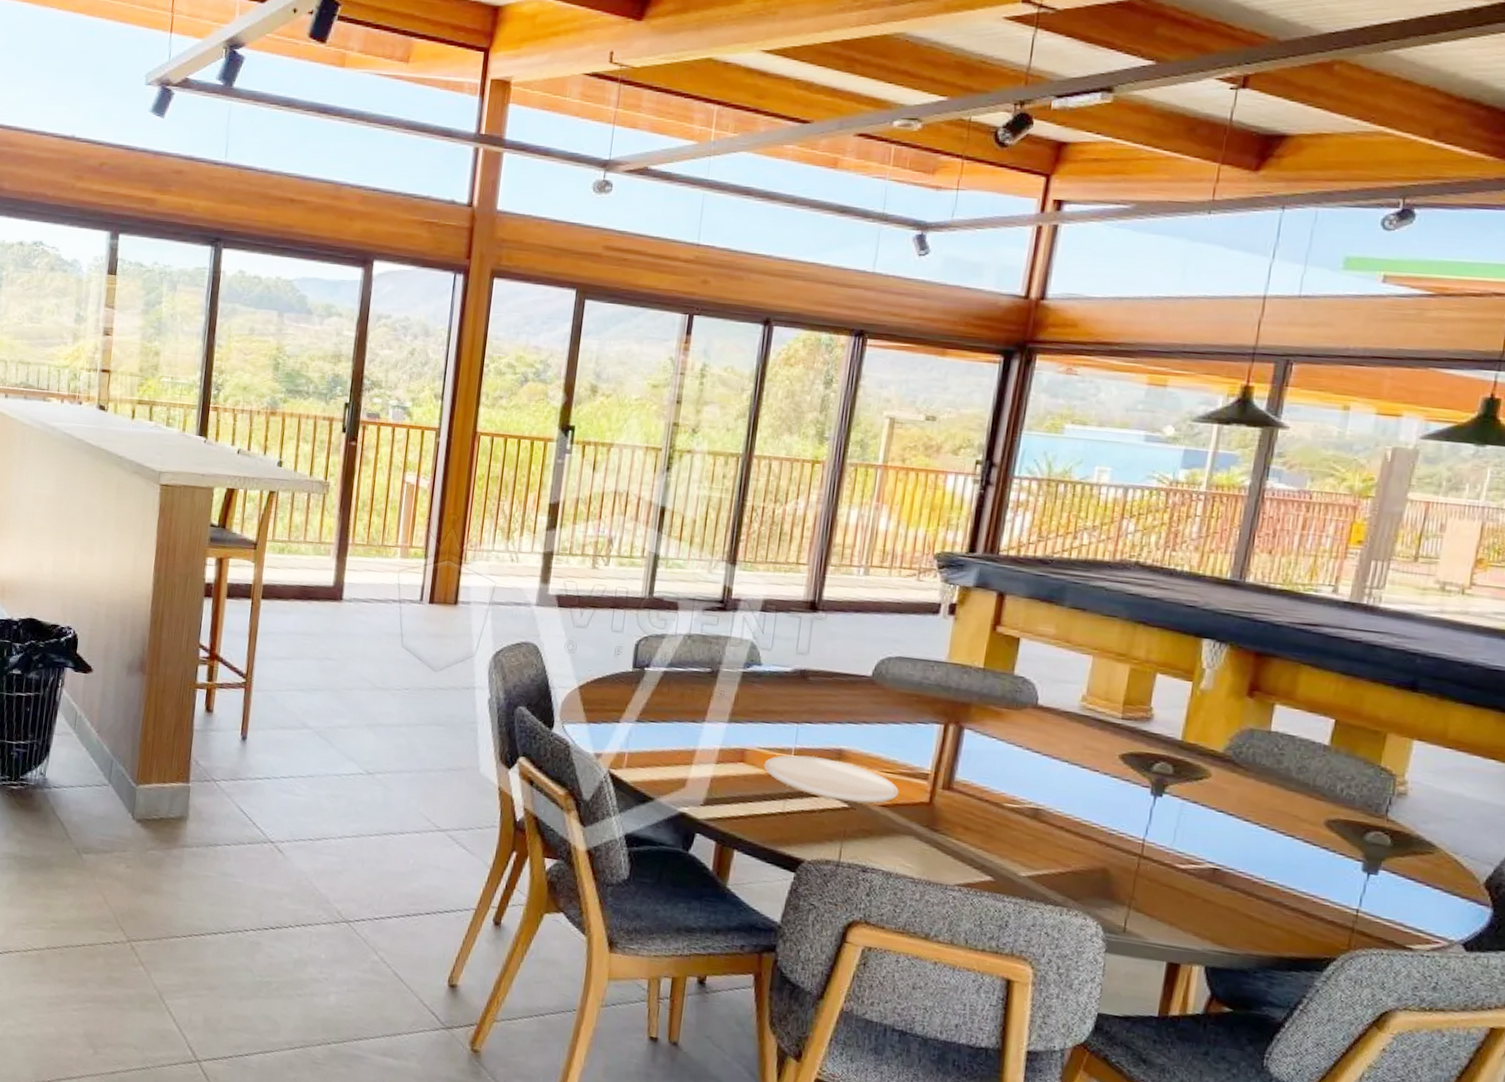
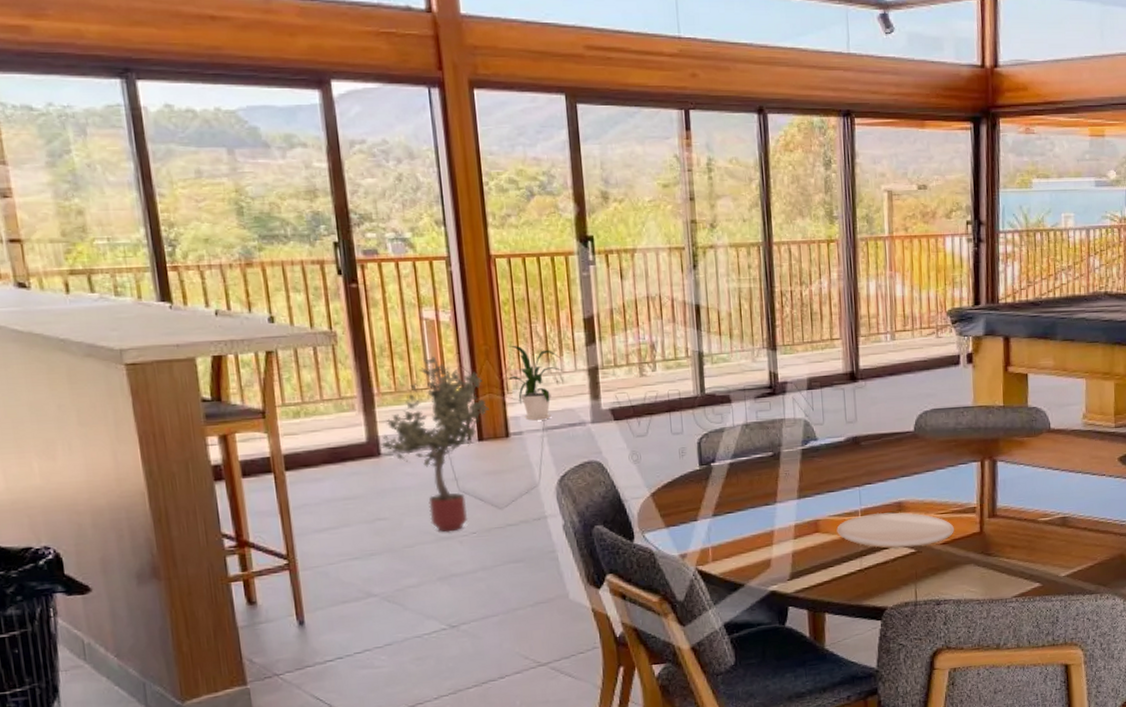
potted tree: none [342,517,446,684] -> present [378,356,490,532]
house plant: none [467,518,522,595] -> present [507,345,562,421]

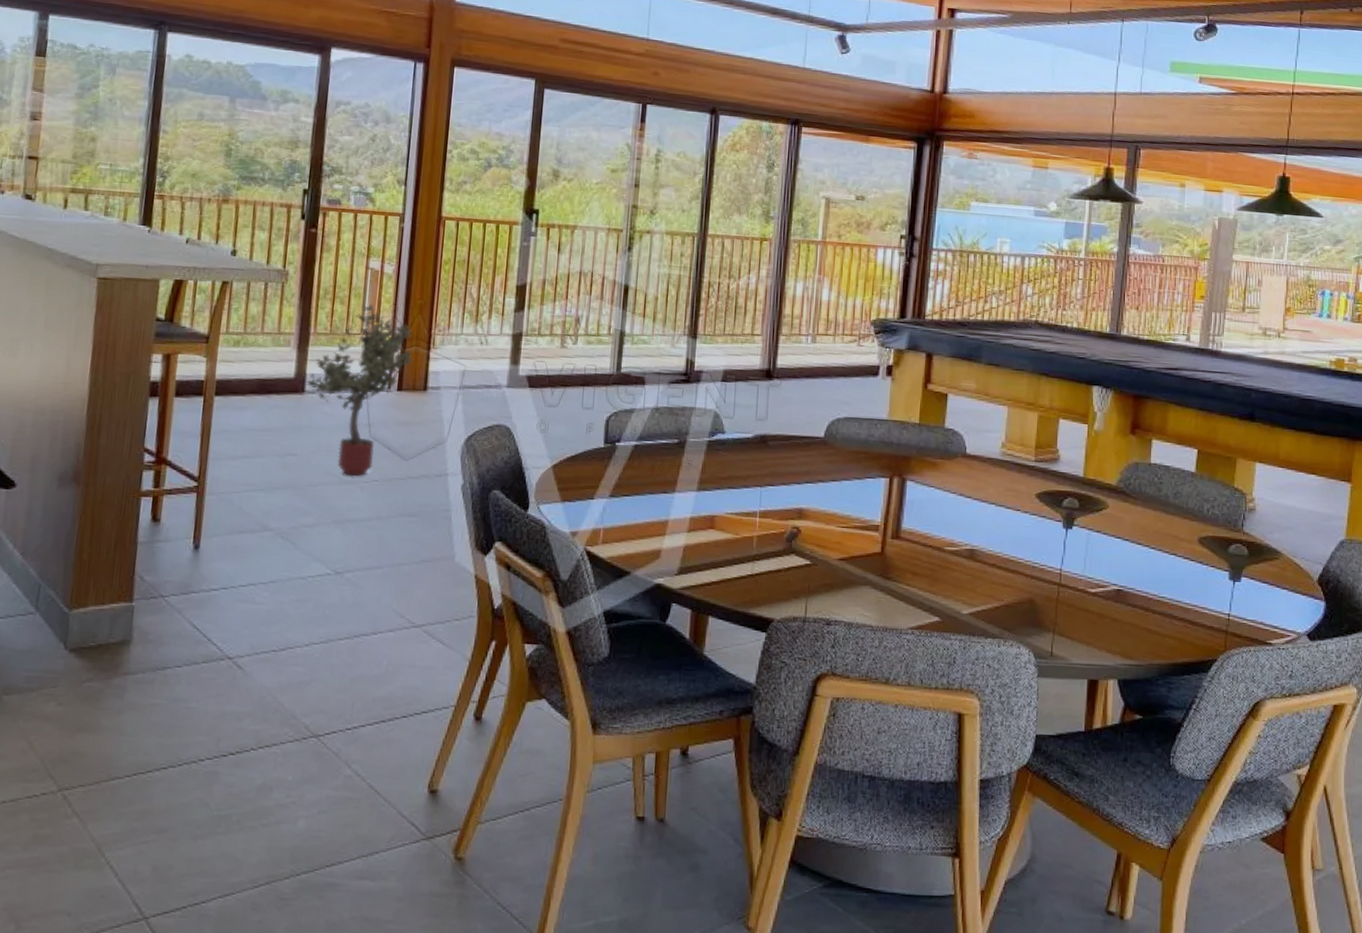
house plant: present [507,345,562,421] -> none [435,302,490,378]
plate: present [836,512,954,548] -> none [732,517,854,559]

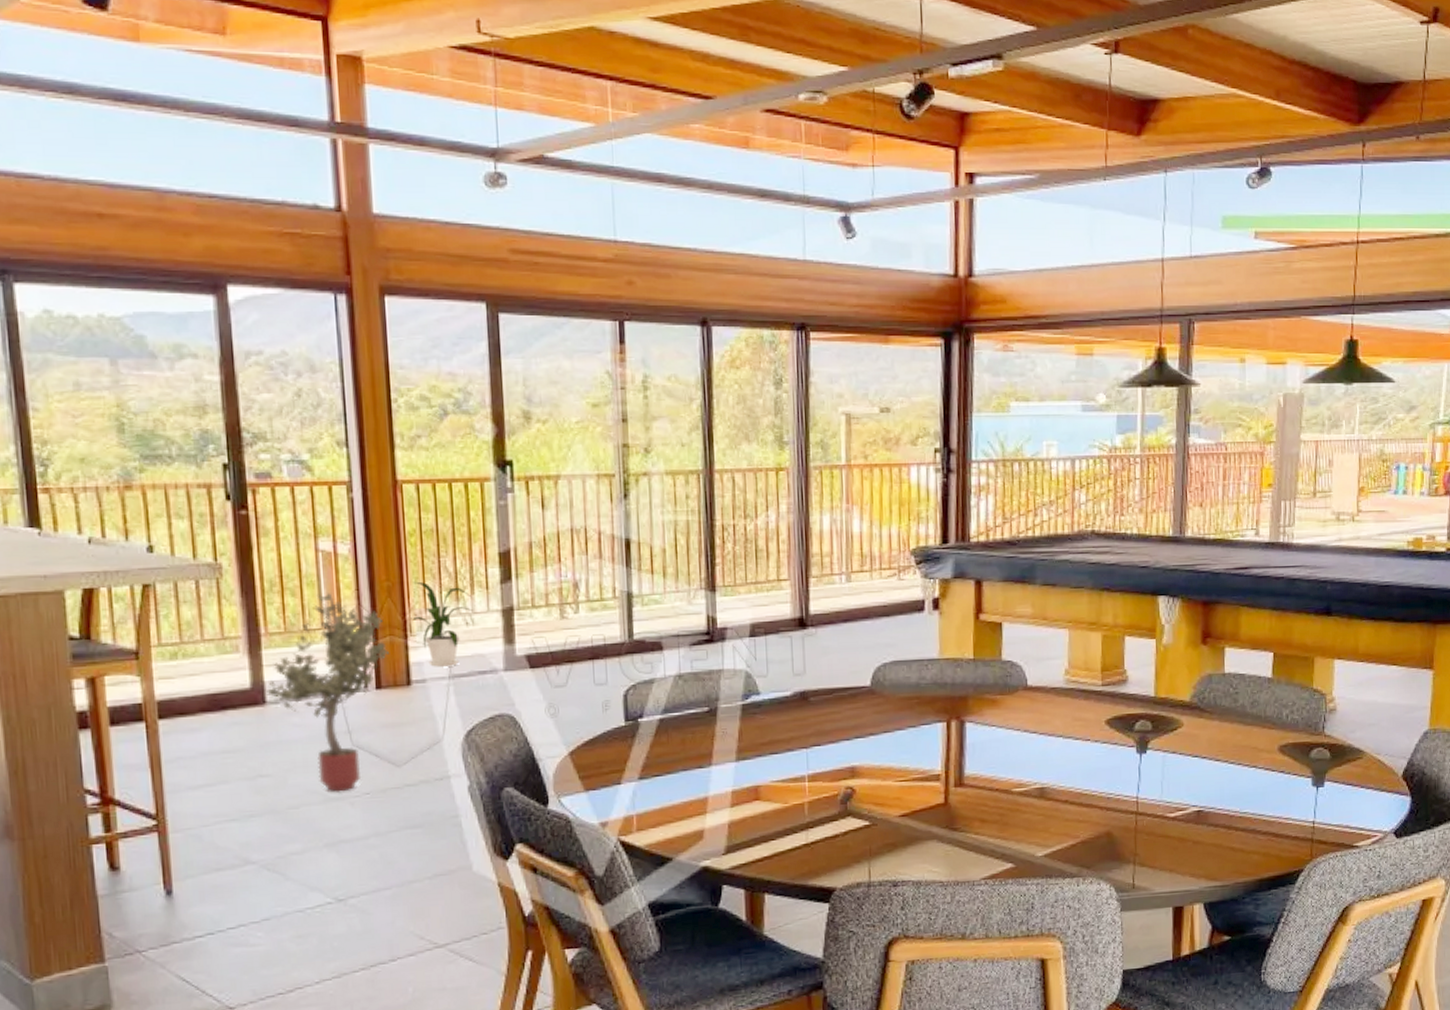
house plant: none [435,302,490,378] -> present [411,581,474,667]

